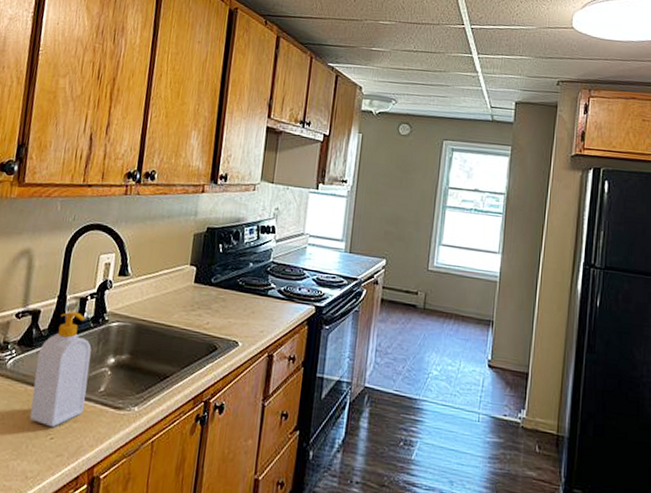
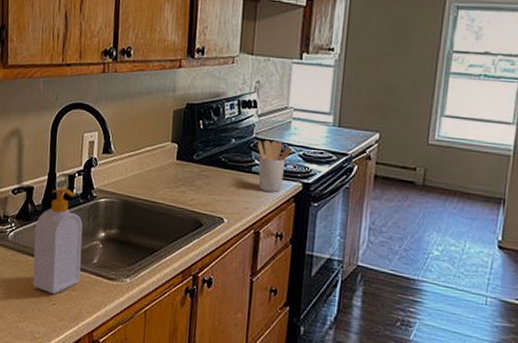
utensil holder: none [273,265,306,315] -> present [257,140,291,192]

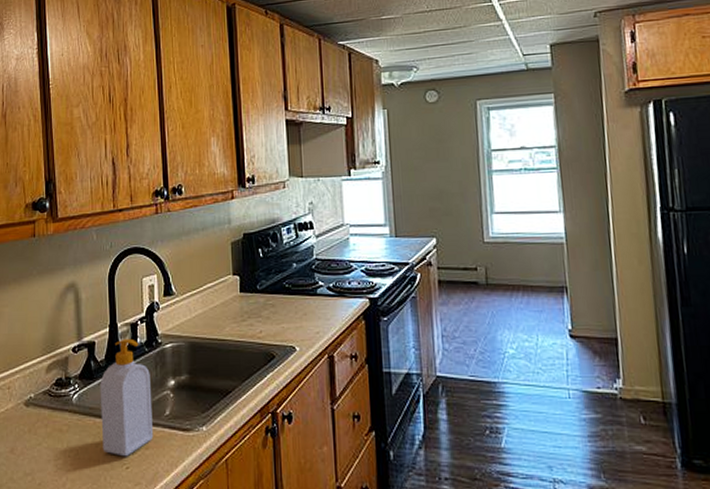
utensil holder: present [257,140,291,192] -> none [318,259,353,312]

